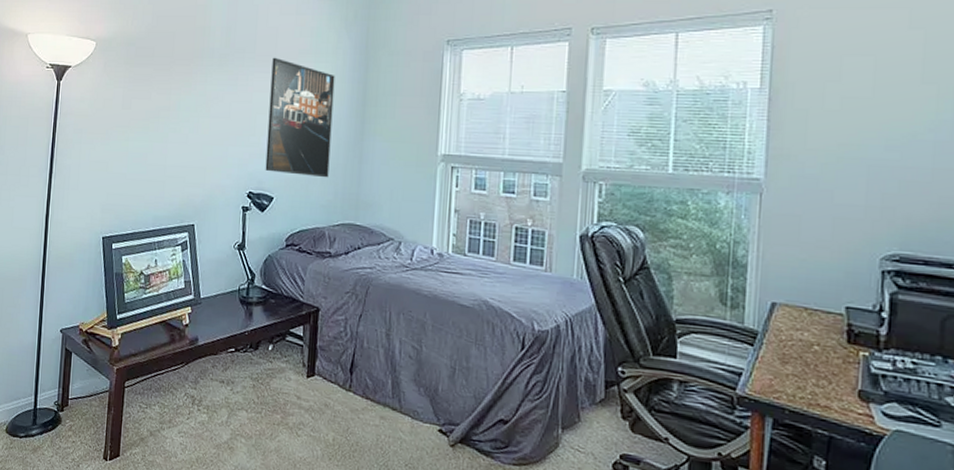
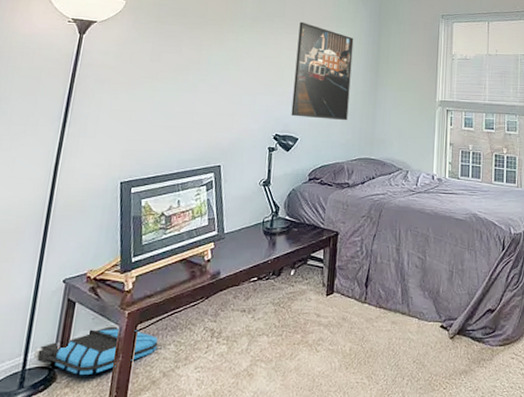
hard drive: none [41,379,144,422] -> present [33,325,158,375]

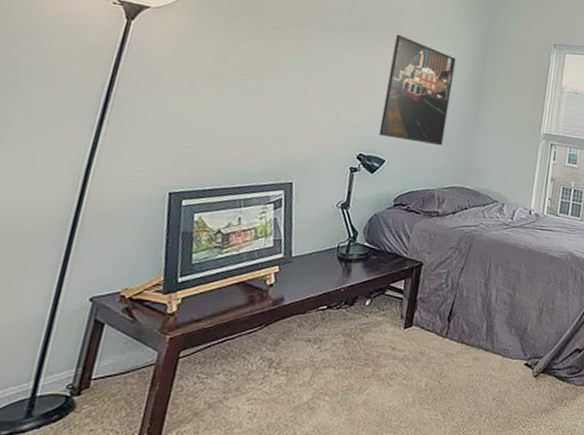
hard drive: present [33,325,158,375] -> none [46,350,205,404]

